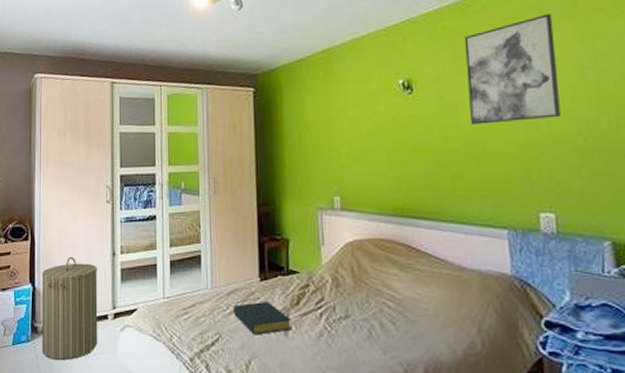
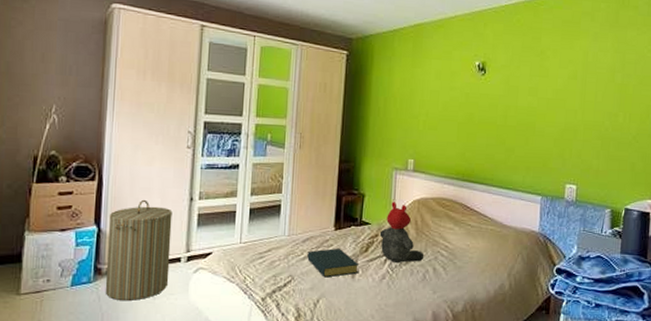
teddy bear: none [310,246,367,317] -> present [379,202,425,263]
wall art: present [464,13,561,125] -> none [527,22,600,109]

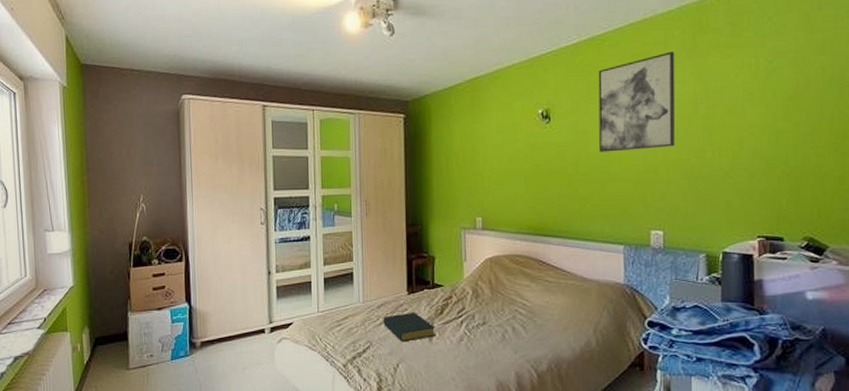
laundry hamper: present [105,199,173,301] -> none [197,276,256,371]
teddy bear: present [379,202,425,263] -> none [453,262,502,323]
wall art: none [527,22,600,109] -> present [598,51,676,152]

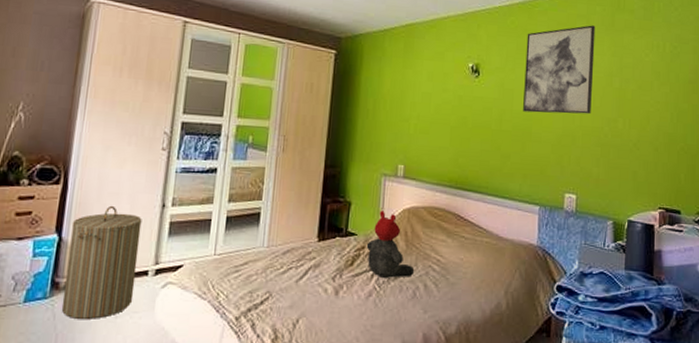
laundry hamper: none [197,276,256,371] -> present [61,205,142,319]
hardback book: present [383,311,436,342] -> none [287,261,344,295]
teddy bear: none [453,262,502,323] -> present [366,210,415,278]

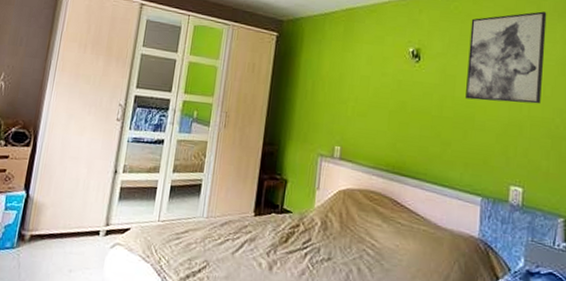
laundry hamper: present [61,205,142,319] -> none [25,168,97,272]
teddy bear: present [366,210,415,278] -> none [300,190,349,259]

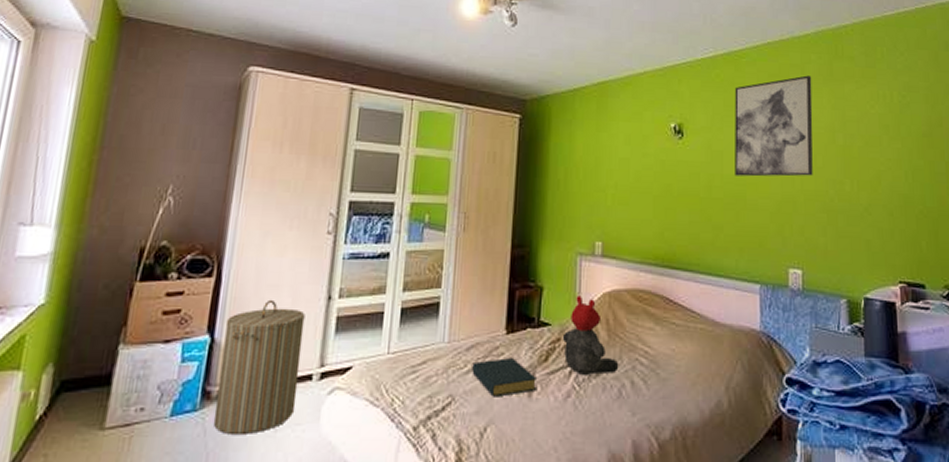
laundry hamper: none [25,168,97,272] -> present [213,299,305,434]
hardback book: none [224,235,278,267] -> present [472,357,538,397]
teddy bear: none [300,190,349,259] -> present [562,295,619,375]

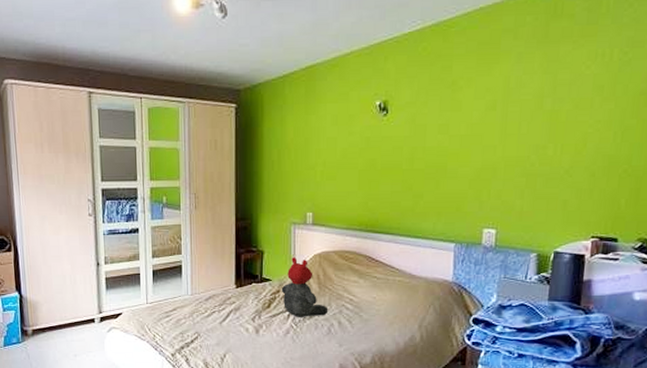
laundry hamper: present [213,299,305,434] -> none [27,266,86,358]
hardback book: present [472,357,538,397] -> none [211,305,263,334]
wall art: present [734,75,813,177] -> none [437,40,525,147]

